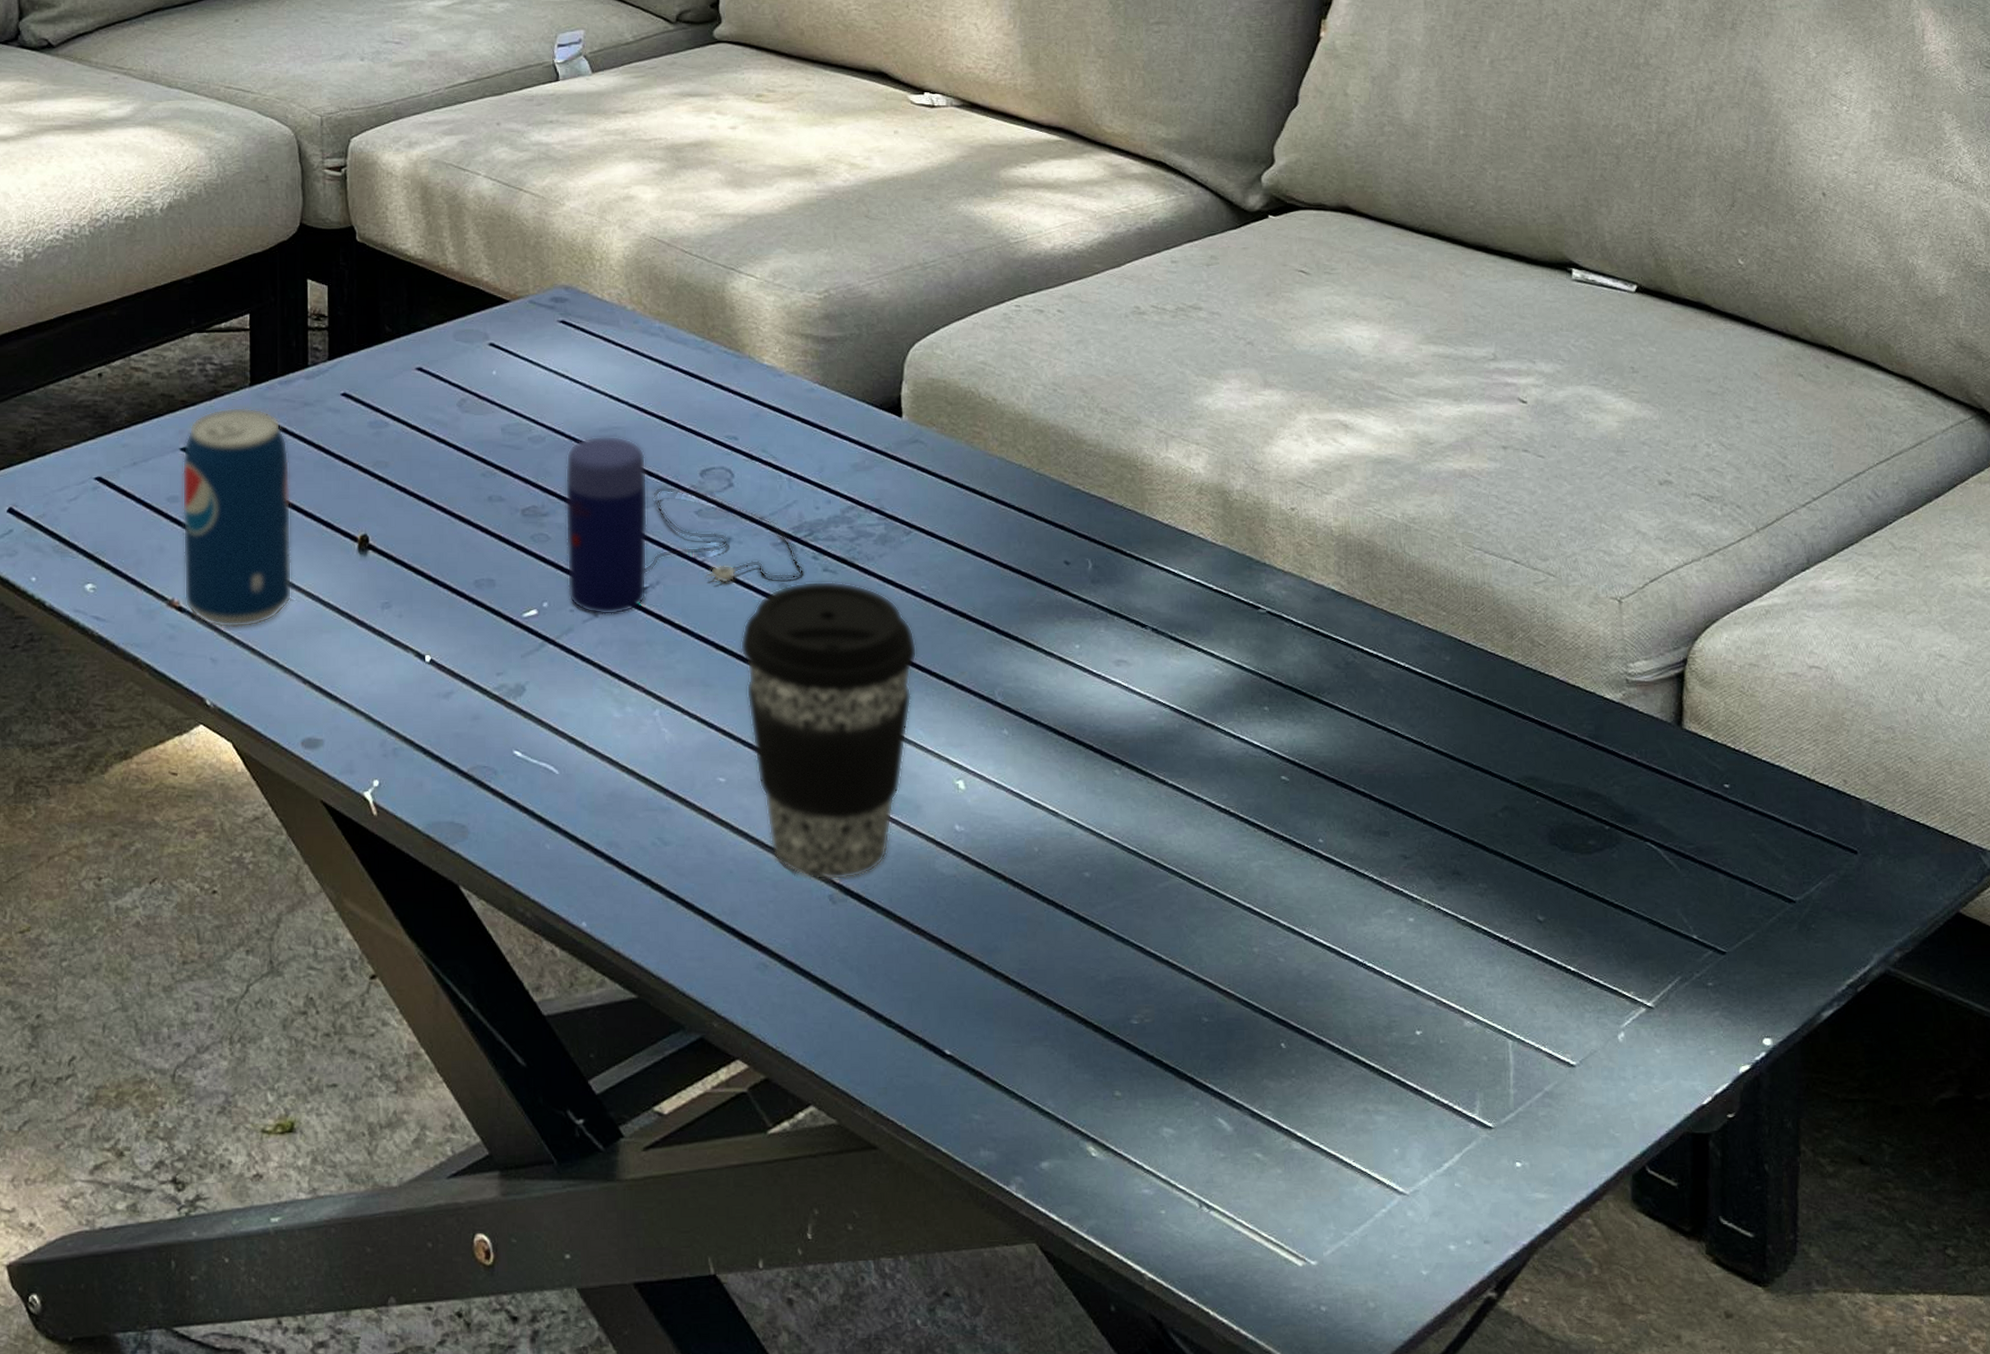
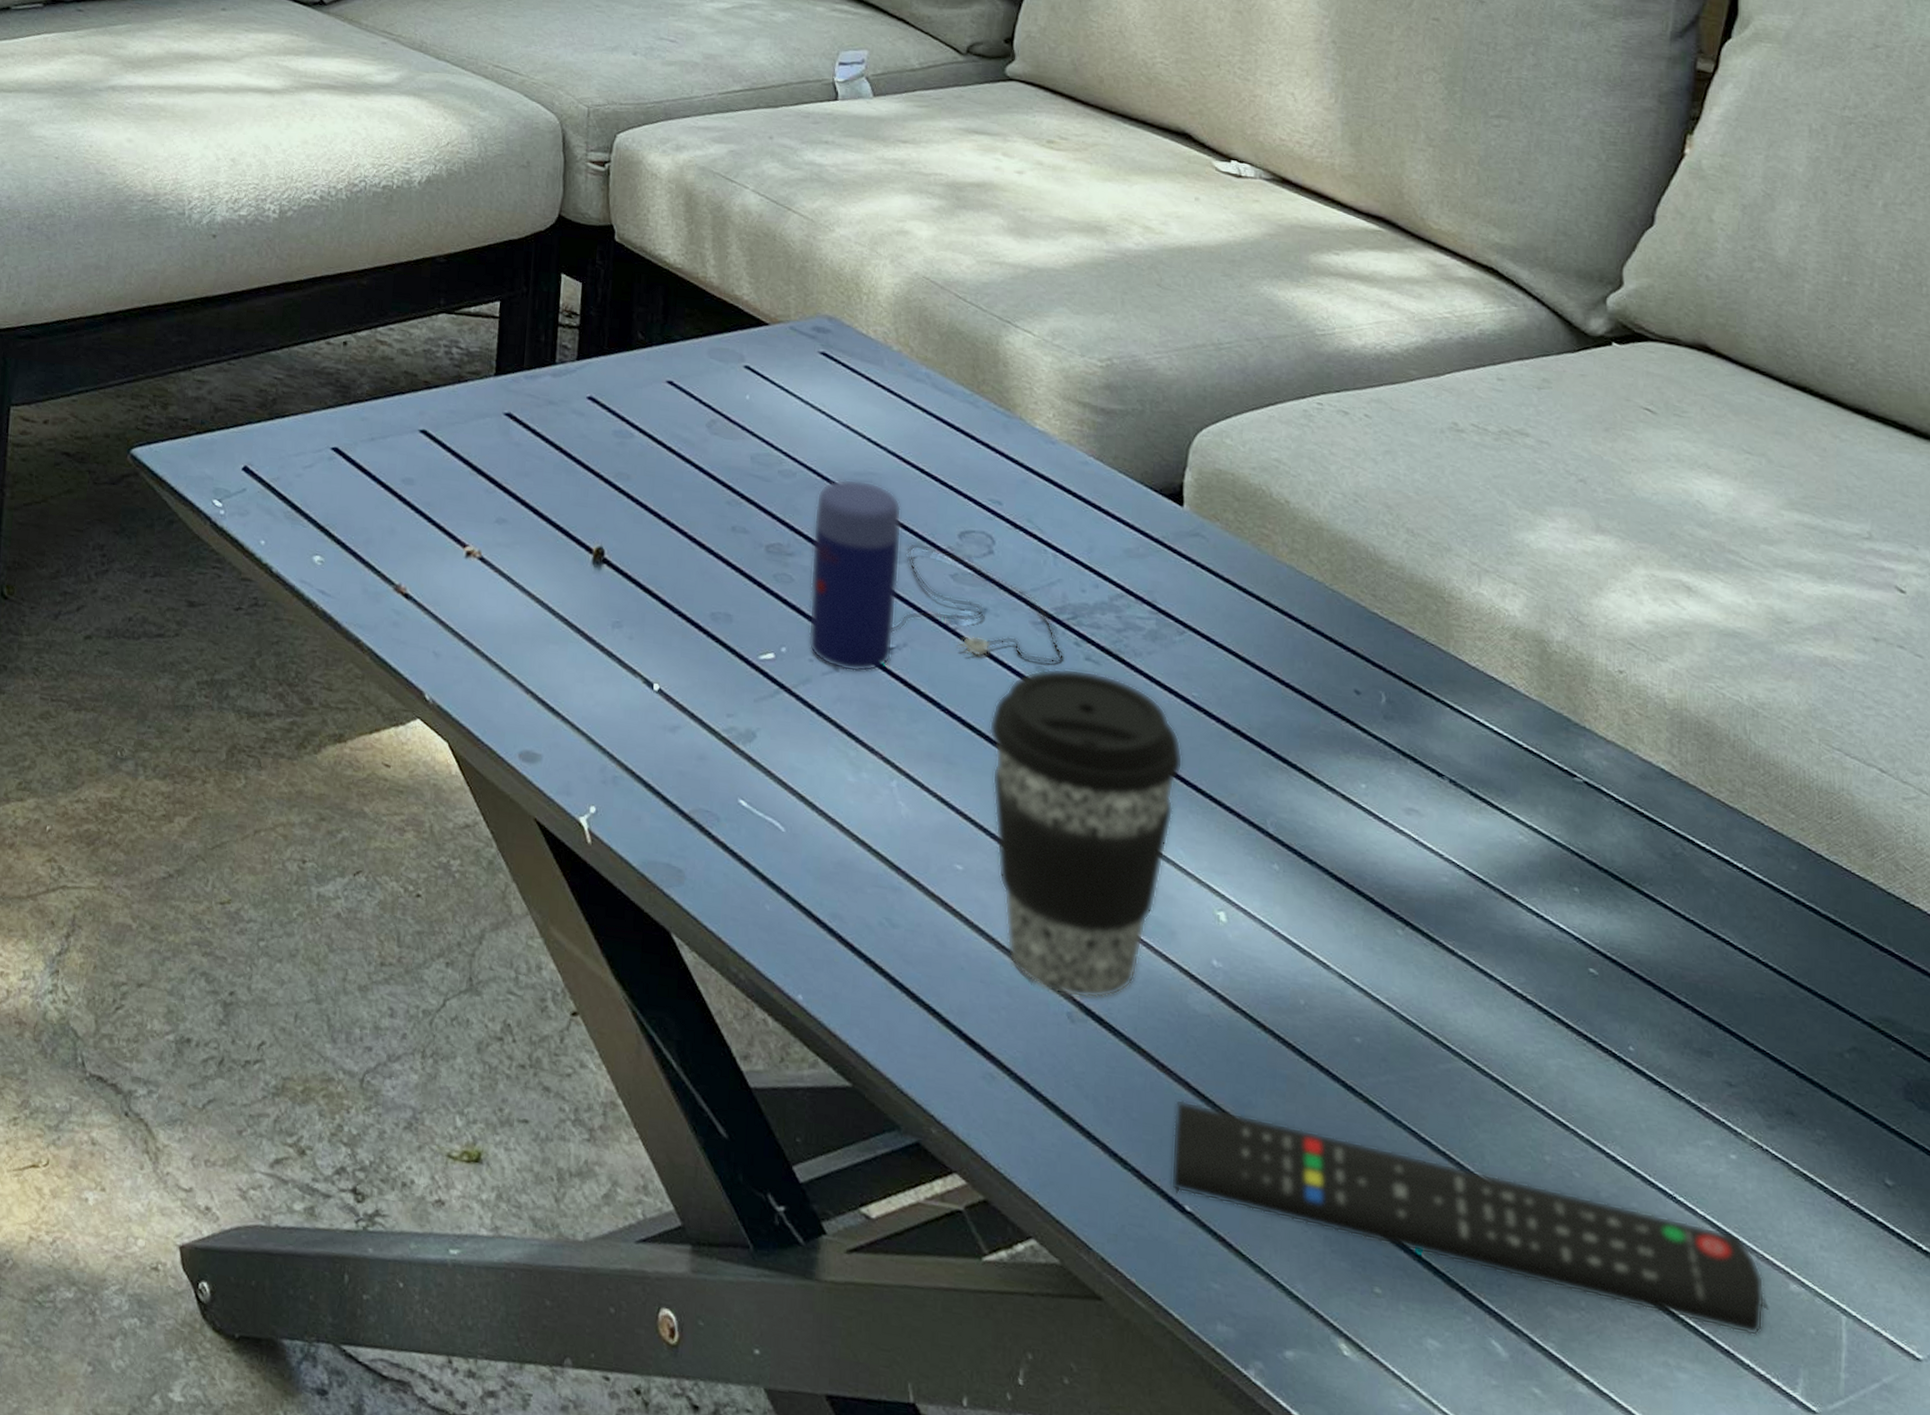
beverage can: present [182,407,292,628] -> none [411,394,529,626]
remote control: none [930,955,1445,1072] -> present [1170,1099,1765,1337]

